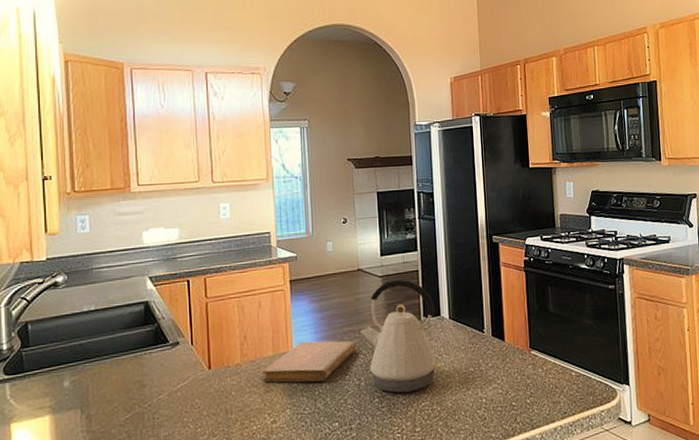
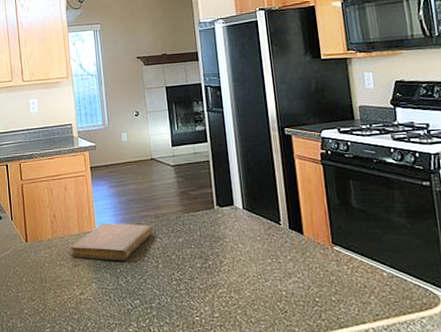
kettle: present [360,279,443,393] -> none [156,169,239,278]

